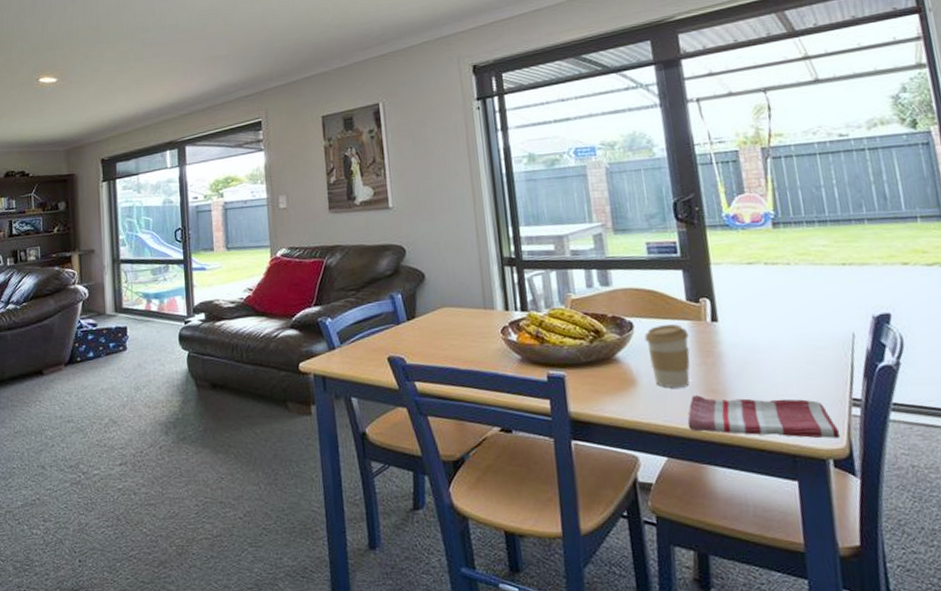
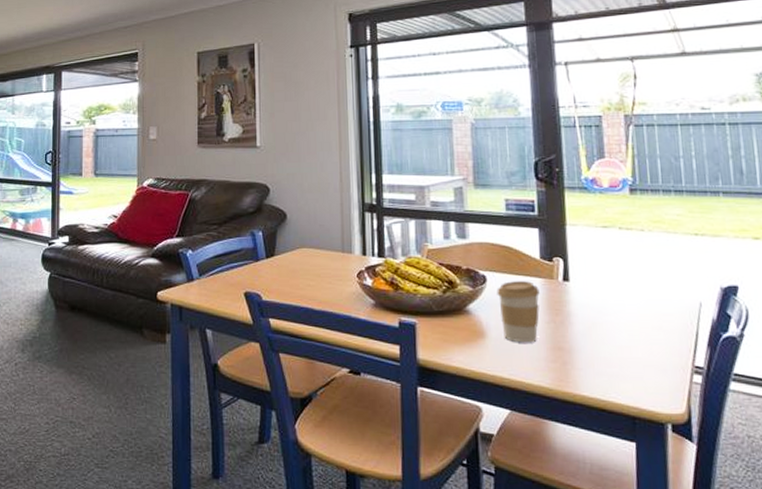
dish towel: present [688,395,841,438] -> none [532,352,681,403]

